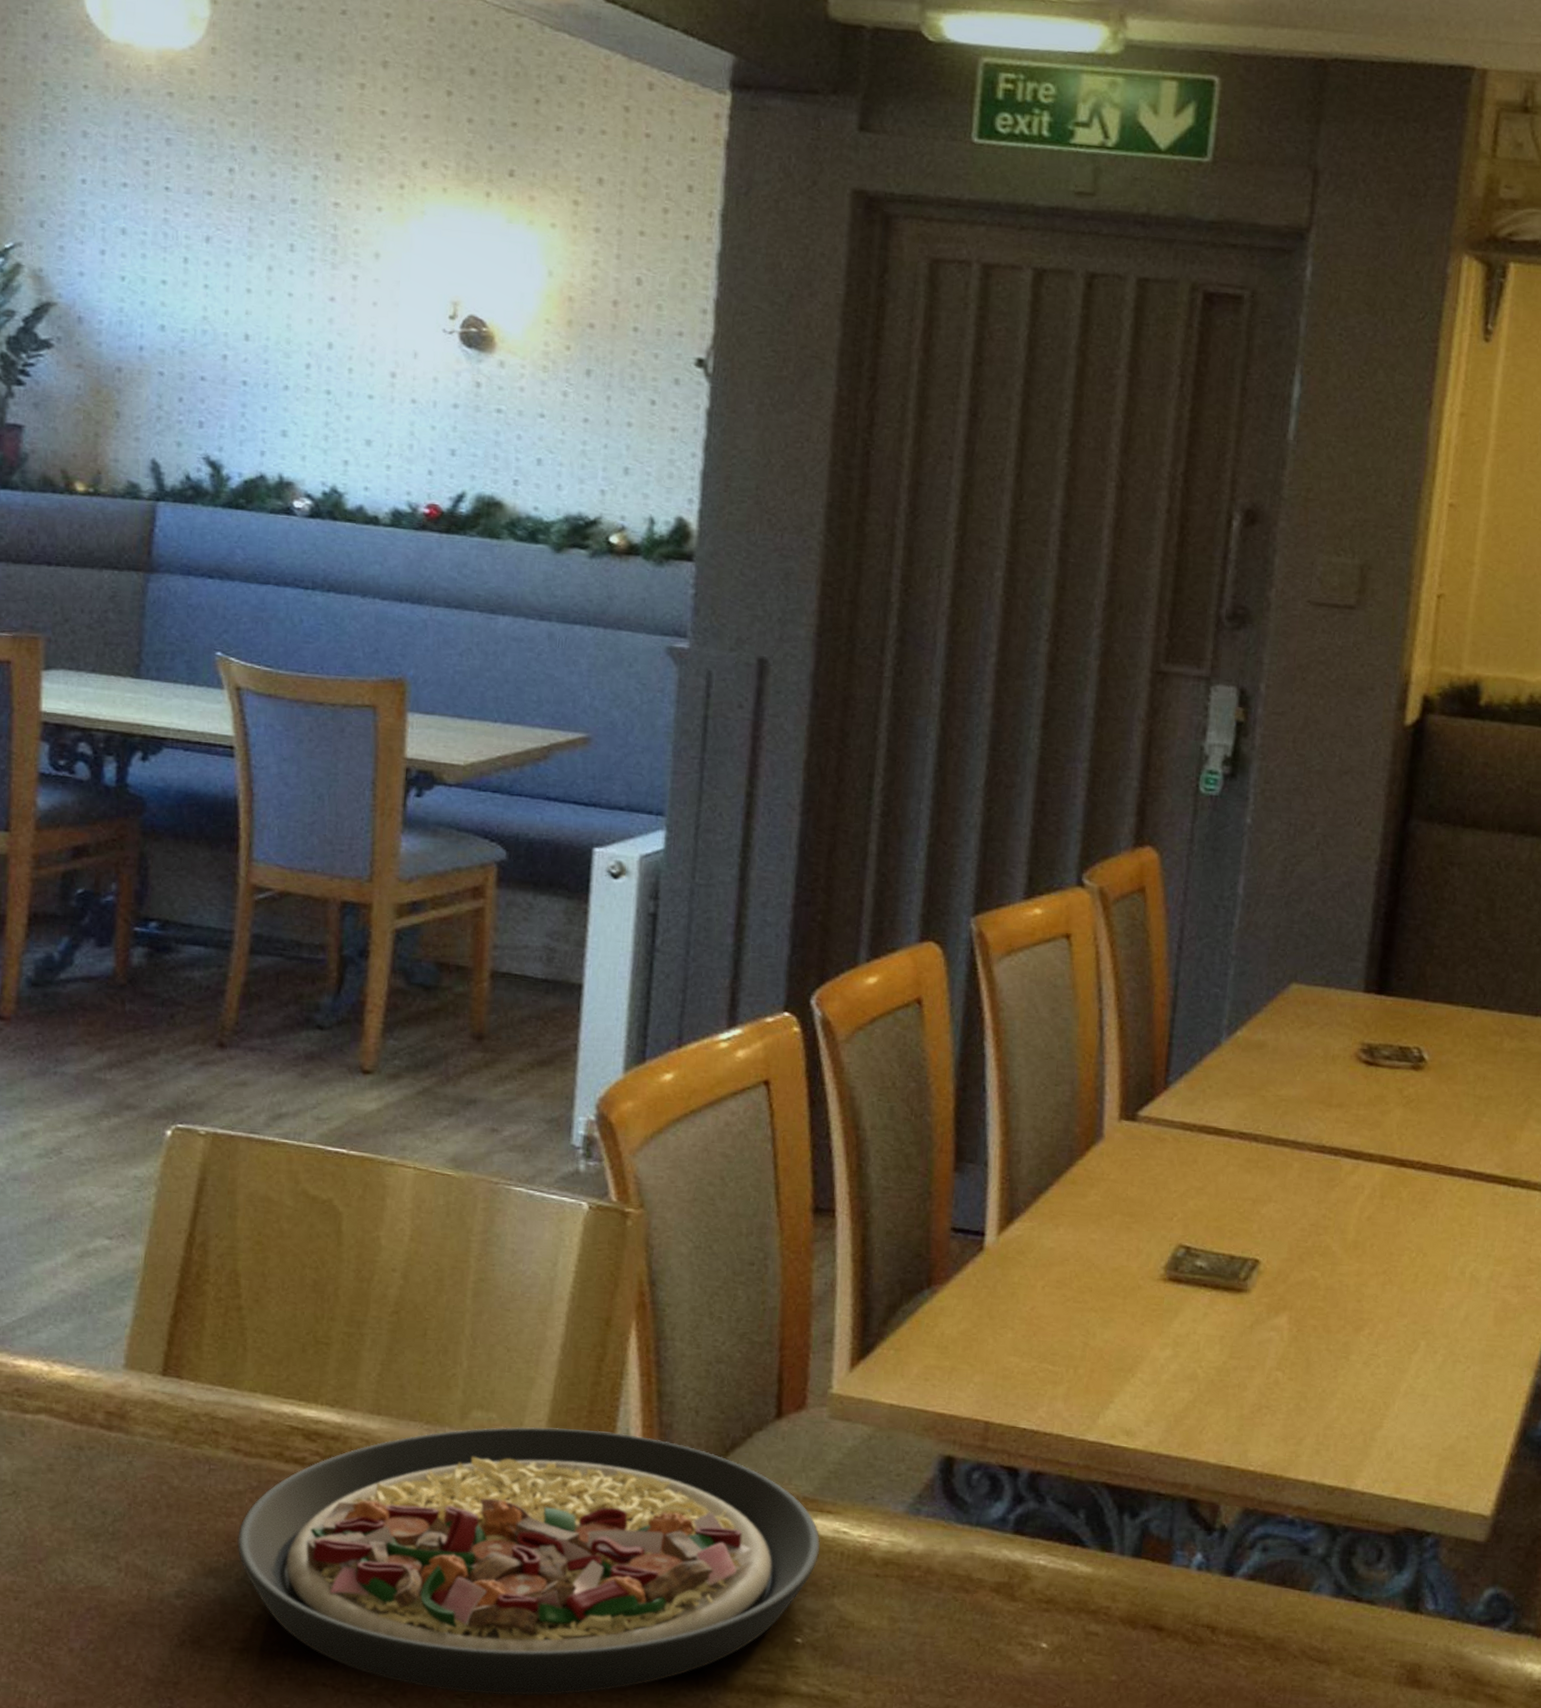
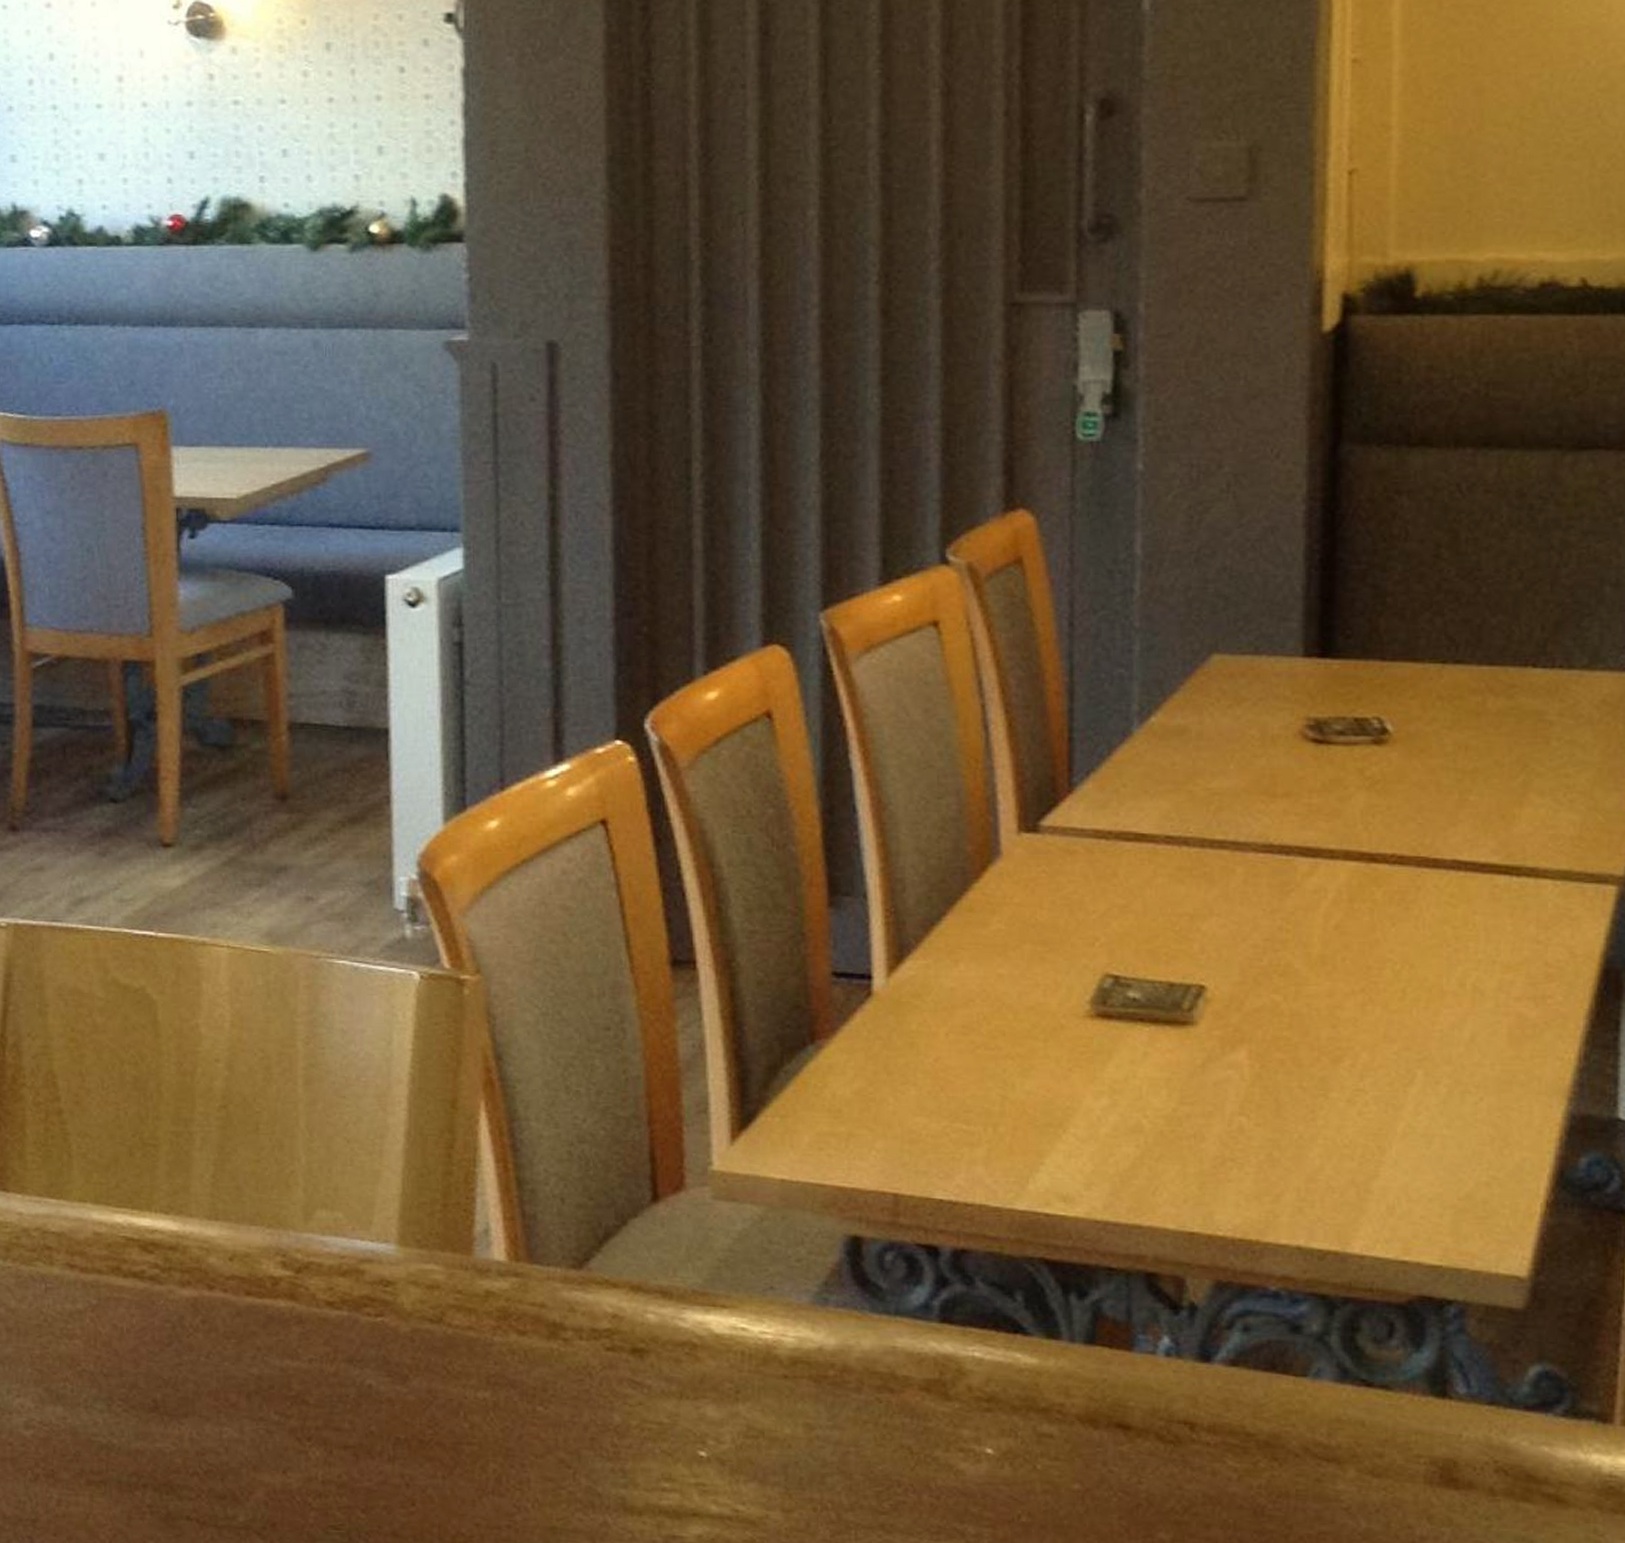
plate: present [237,1426,820,1696] -> none [82,1224,716,1526]

